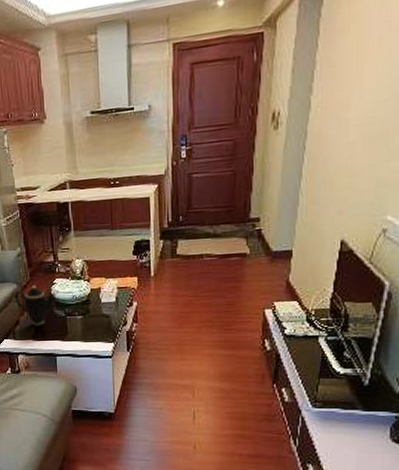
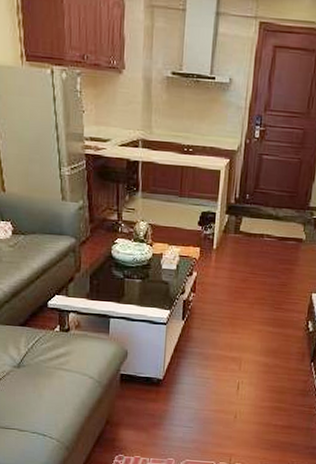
teapot: present [14,285,58,328] -> none [71,242,118,287]

